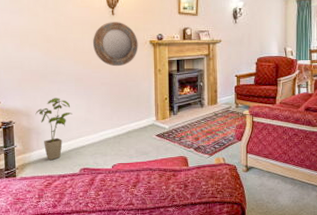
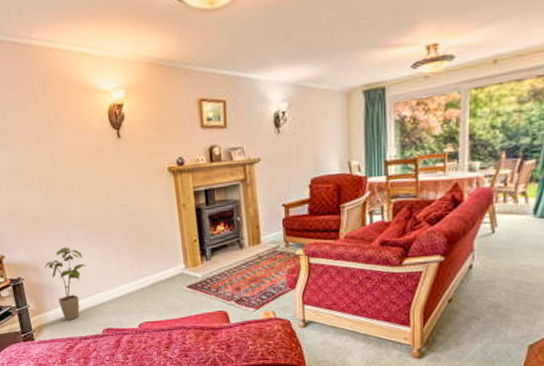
home mirror: present [93,22,138,67] -> none [98,146,155,205]

